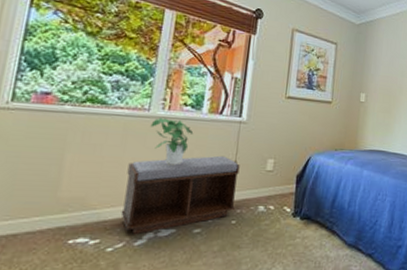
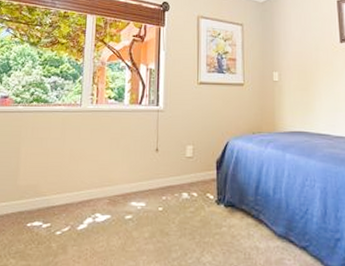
bench: present [121,155,240,234] -> none [65,144,161,219]
potted plant: present [150,118,194,166] -> none [83,111,118,155]

